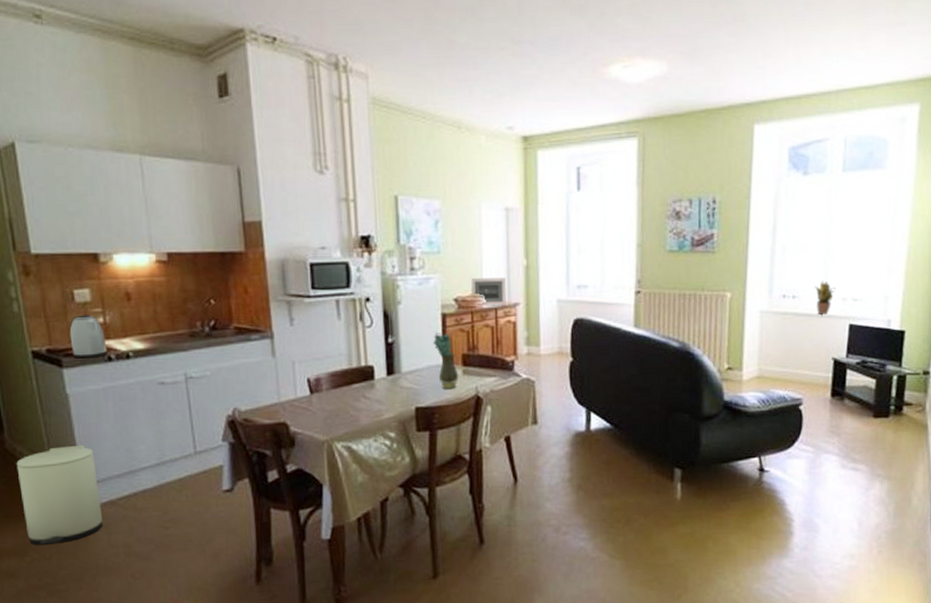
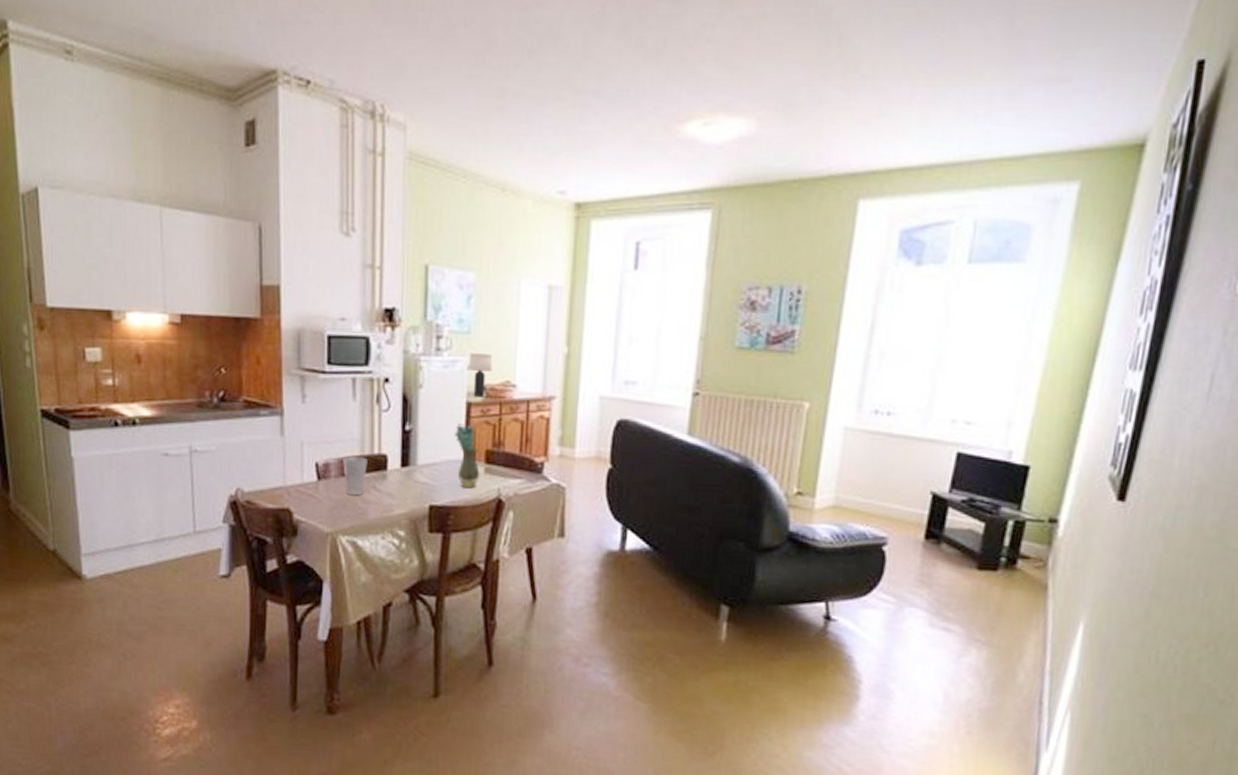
pedal bin: present [16,444,103,545] -> none [19,512,99,613]
kettle: present [69,315,108,360] -> none [79,375,114,423]
cup: none [333,370,356,405] -> present [343,456,368,496]
table lamp: none [440,270,462,309] -> present [468,353,493,397]
picture frame: present [471,277,507,307] -> none [500,363,543,398]
potted plant: present [814,281,836,316] -> none [916,396,945,439]

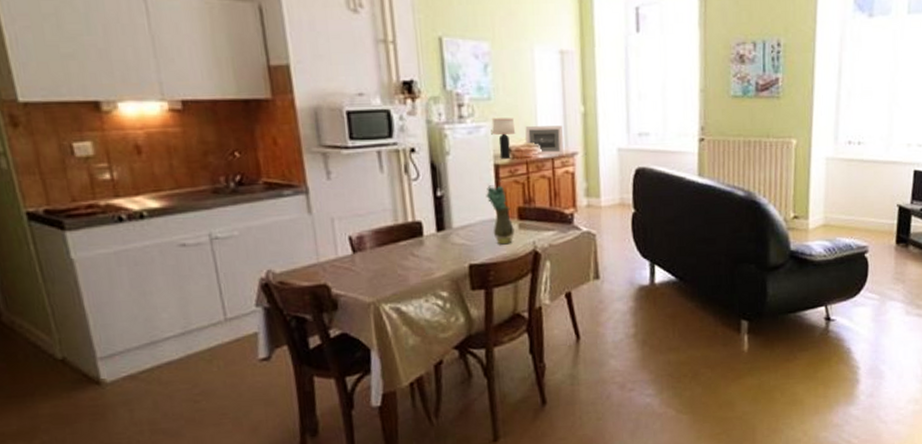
cup: present [343,456,368,496] -> none [377,226,403,265]
picture frame: none [500,363,543,398] -> present [525,125,564,157]

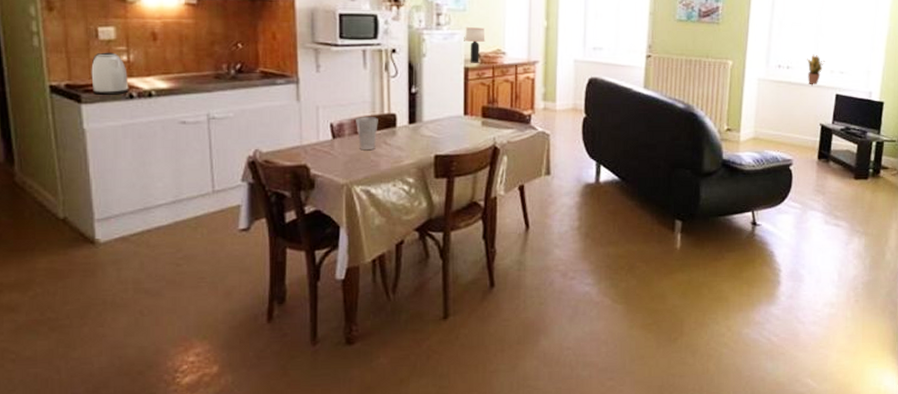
kettle: none [70,170,118,221] -> present [91,52,129,96]
cup: none [377,226,403,265] -> present [356,117,378,151]
vase: present [486,185,515,245] -> none [455,85,478,139]
picture frame: present [525,125,564,157] -> none [493,35,528,63]
potted plant: none [879,126,901,162] -> present [806,54,825,85]

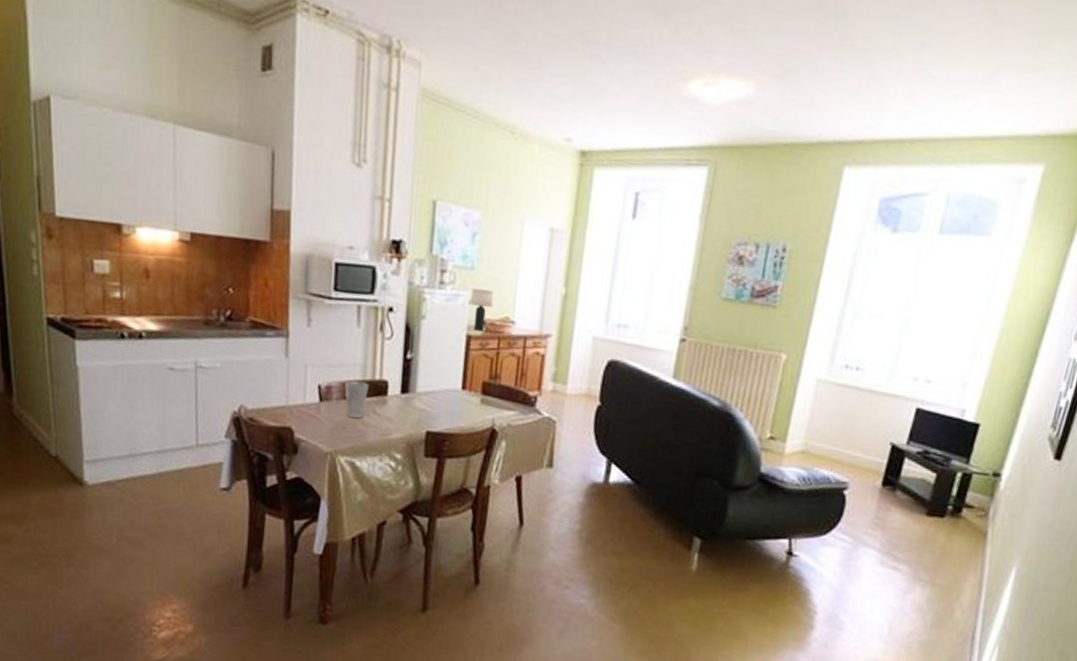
kettle: present [91,52,129,96] -> none [85,286,121,334]
potted plant: present [806,54,825,85] -> none [881,355,908,394]

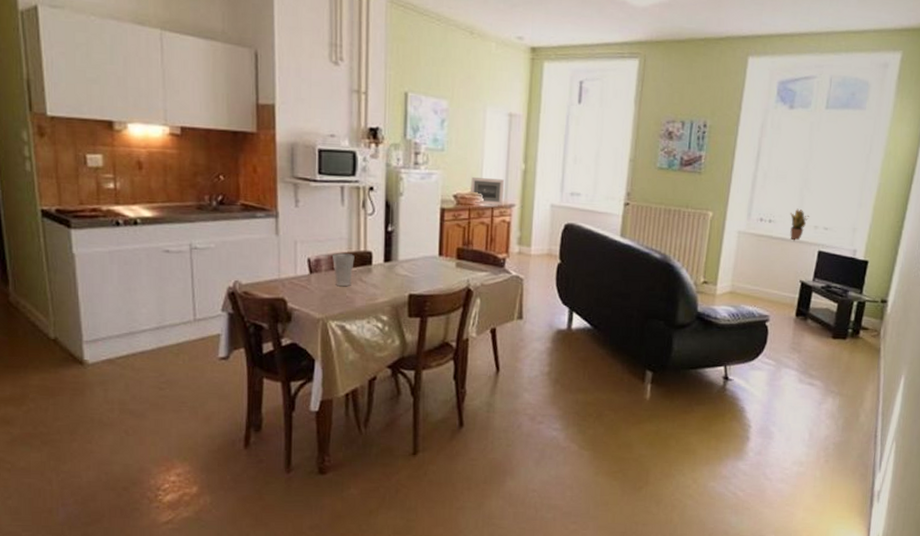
table lamp: present [470,288,494,331] -> none [442,167,463,204]
picture frame: none [499,300,541,336] -> present [469,176,505,206]
potted plant: none [881,355,908,394] -> present [789,208,810,241]

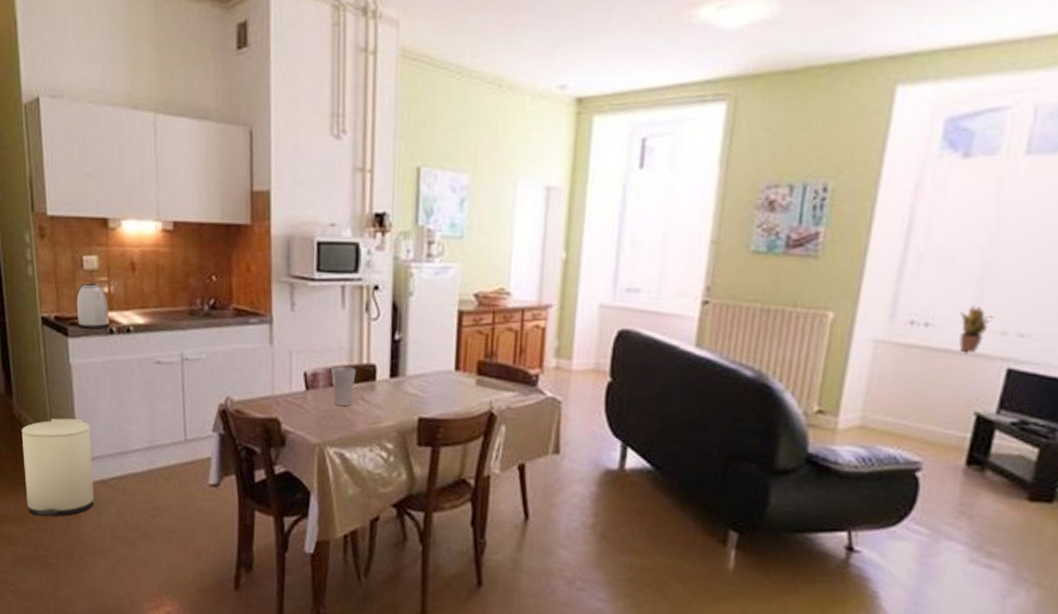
pedal bin: none [19,303,101,396] -> present [21,418,94,517]
kettle: none [80,179,116,222] -> present [76,283,110,330]
picture frame: present [469,176,505,206] -> none [493,270,539,307]

